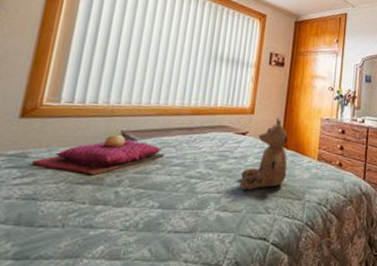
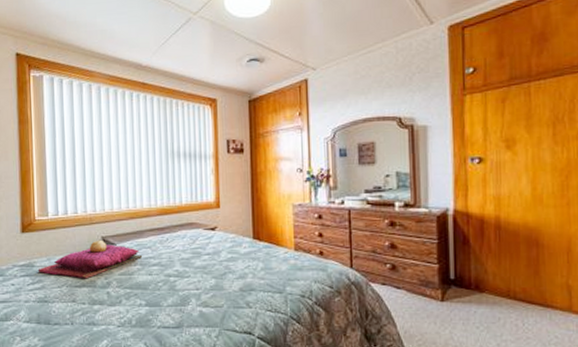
teddy bear: present [239,117,288,191] -> none [216,209,263,286]

